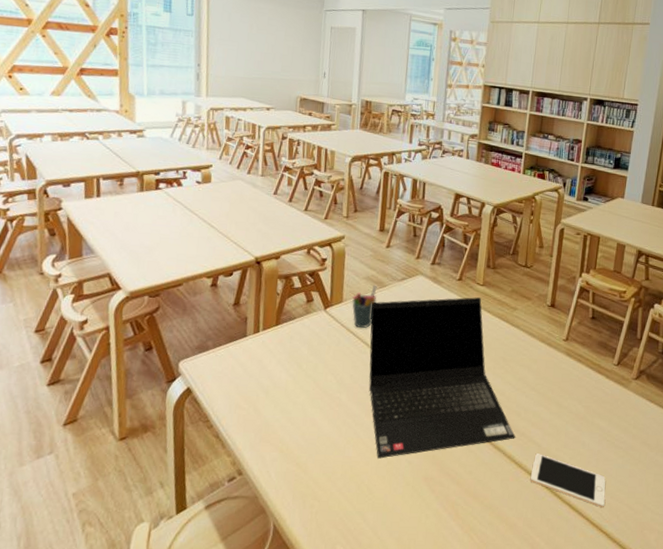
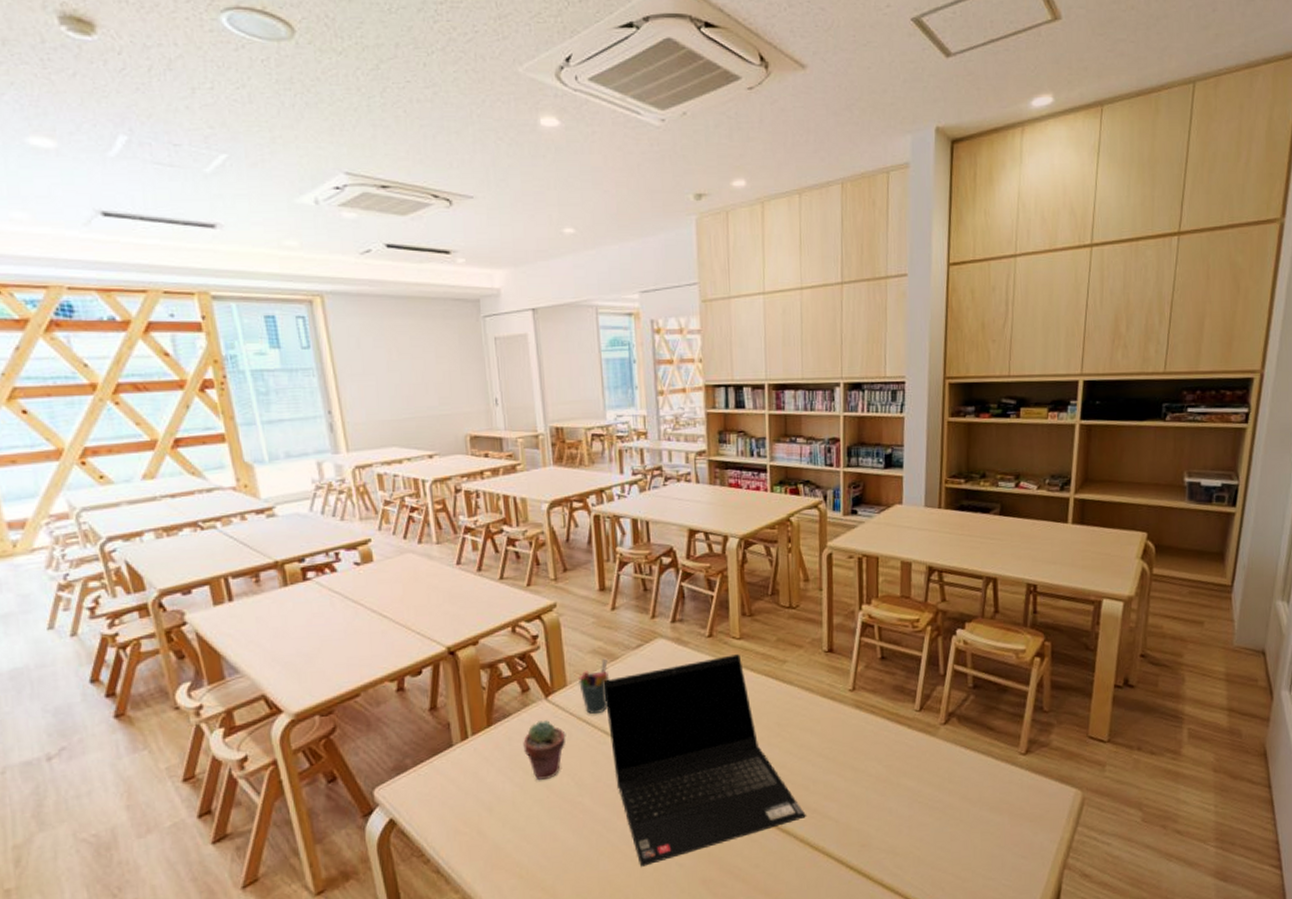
potted succulent: none [301,327,336,375] -> present [523,720,566,780]
cell phone: present [530,453,606,508] -> none [830,830,925,883]

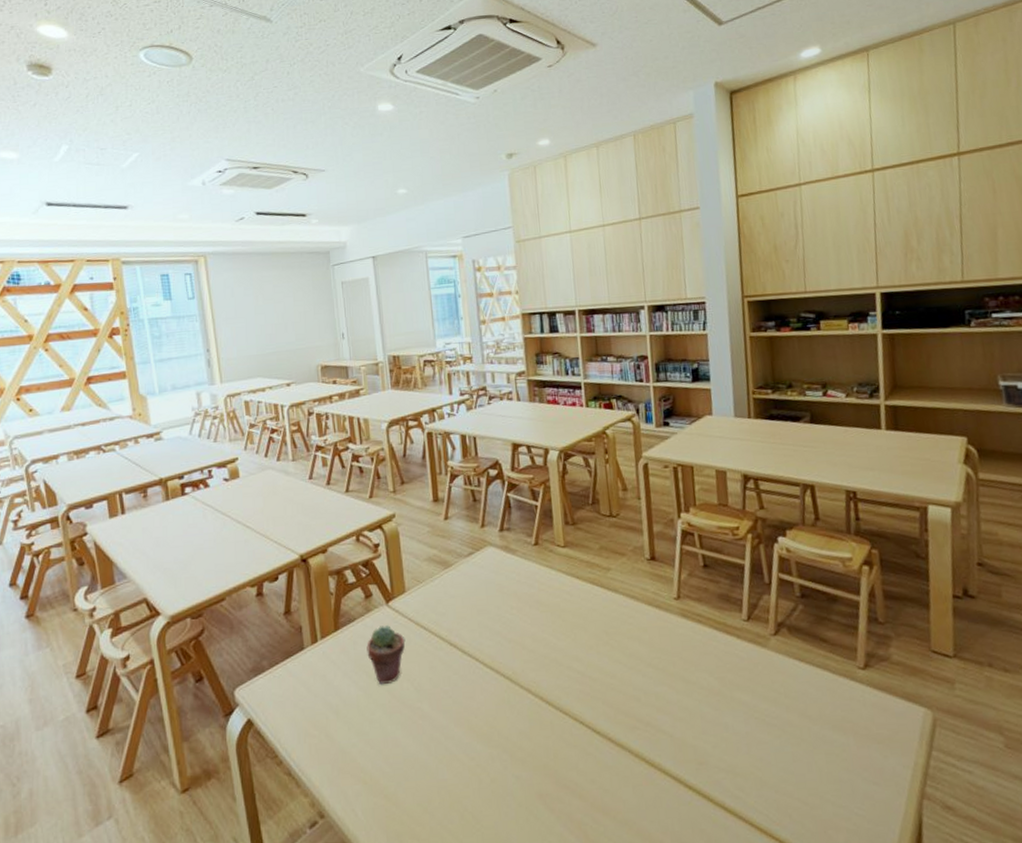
pen holder: present [578,658,610,714] -> none [416,565,445,620]
laptop computer: present [603,654,806,867] -> none [438,562,640,777]

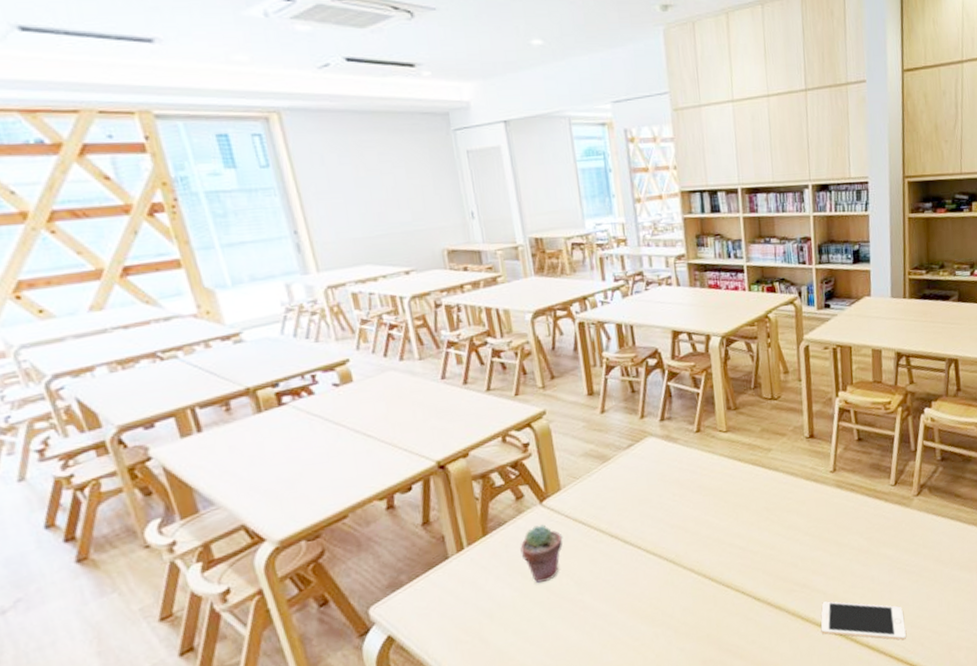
cell phone: none [668,746,770,807] -> present [820,601,906,641]

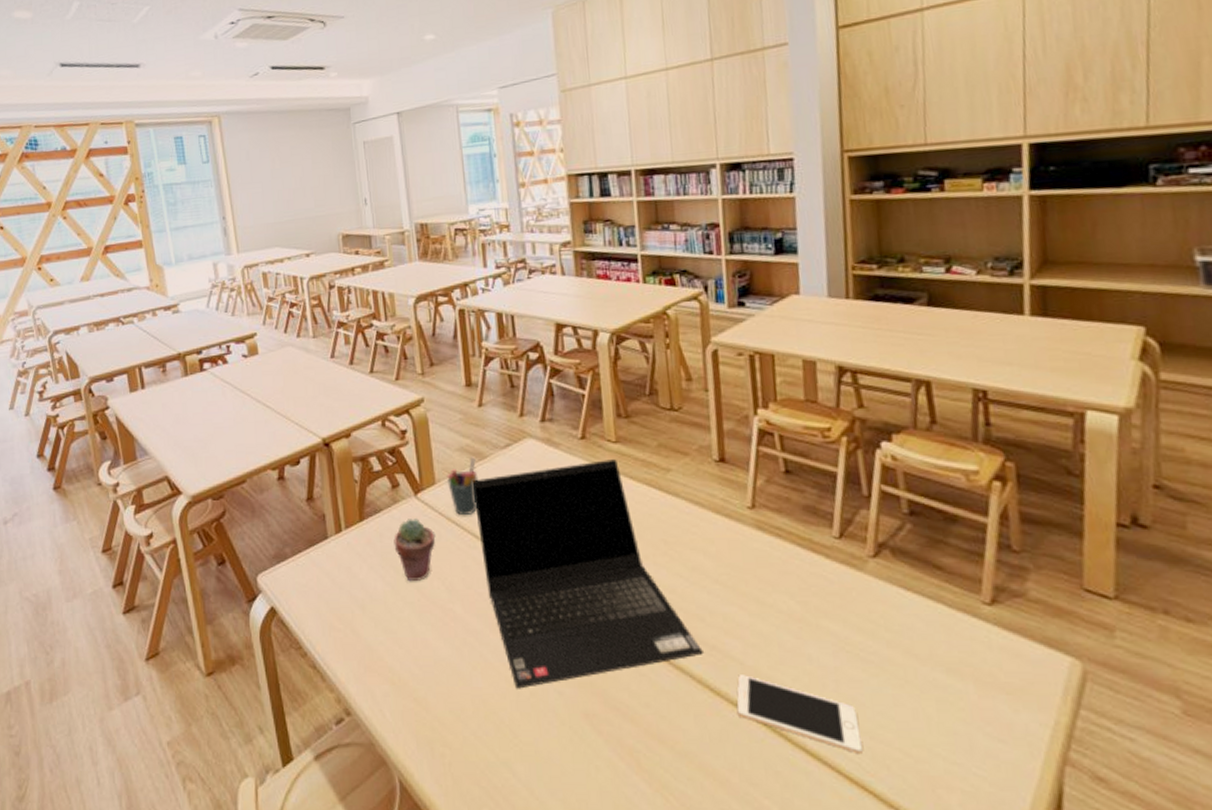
pen holder: none [572,460,603,515] -> present [447,457,479,515]
laptop computer: none [597,446,796,655] -> present [472,459,703,689]

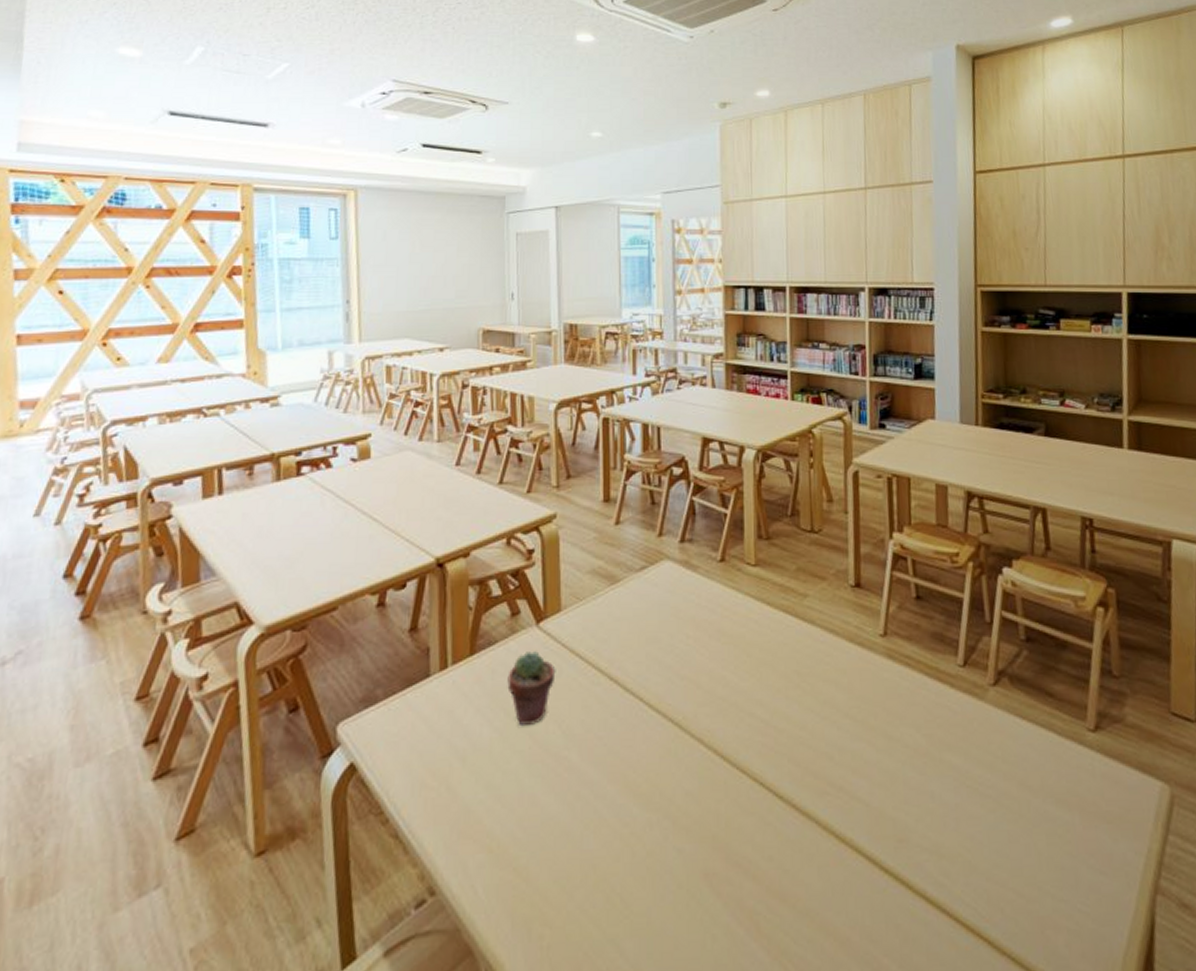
pen holder: present [447,457,479,515] -> none [574,580,609,646]
laptop computer: present [472,459,703,689] -> none [601,584,830,849]
cell phone: present [736,675,863,755] -> none [860,817,979,899]

